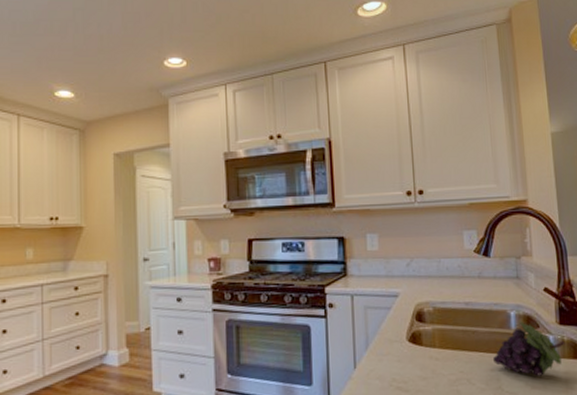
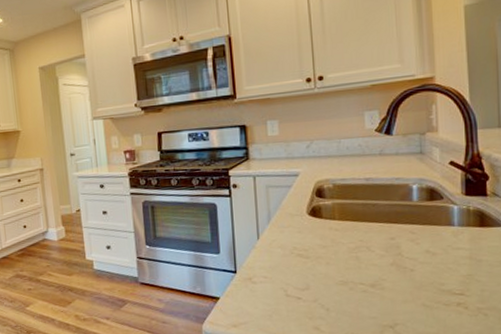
fruit: present [492,321,565,376] -> none [392,194,471,243]

